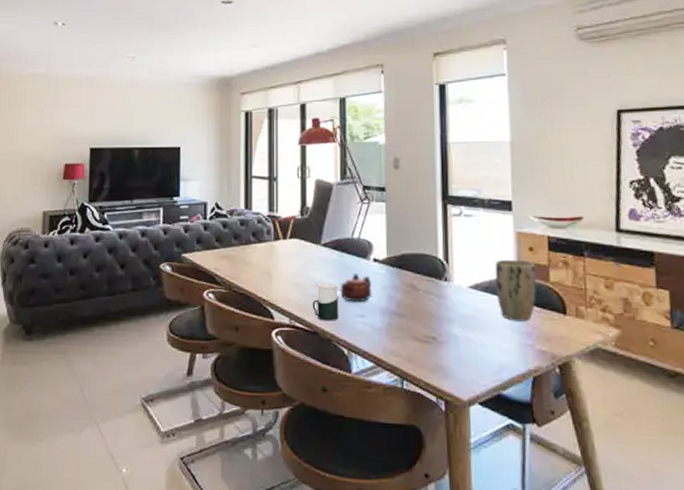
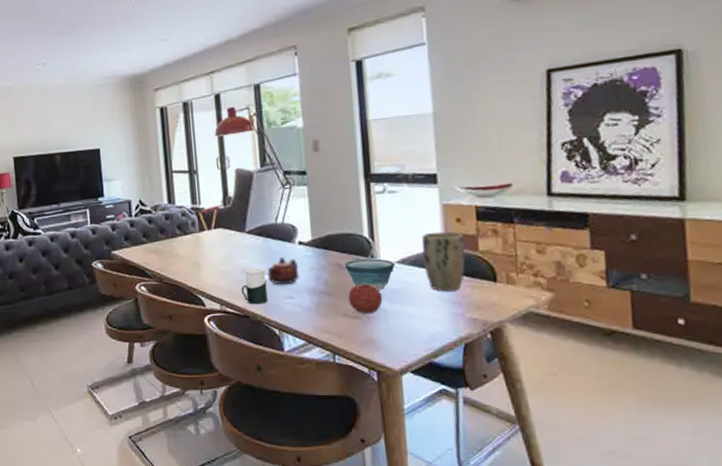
bowl: none [418,282,468,316] -> present [344,258,396,291]
fruit: none [420,304,454,338] -> present [348,281,383,313]

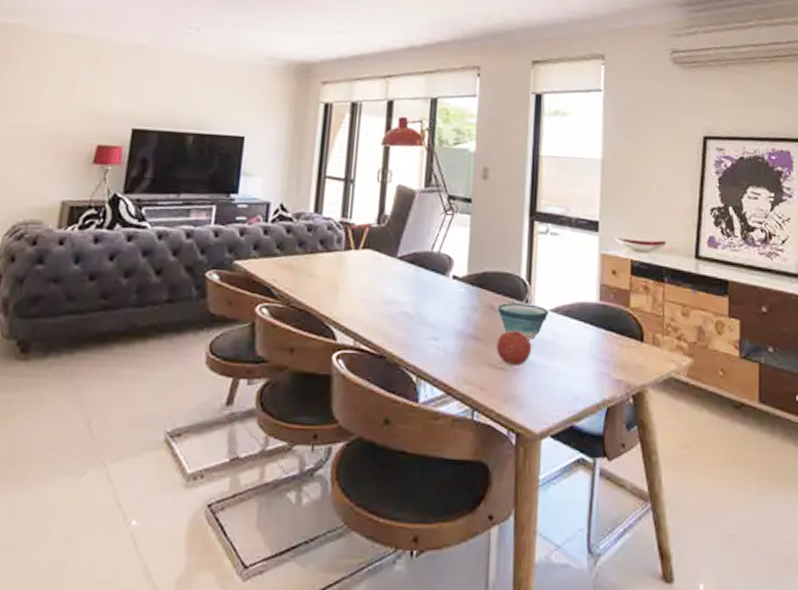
cup: present [241,268,268,305] -> none [381,300,412,344]
teapot: present [267,256,300,285] -> none [413,290,449,324]
plant pot: present [421,231,465,292] -> none [576,282,618,348]

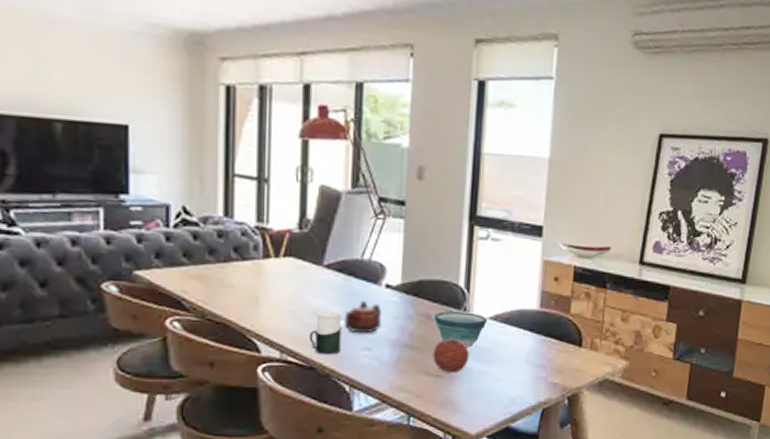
cup: none [381,300,412,344] -> present [309,311,342,355]
teapot: none [413,290,449,324] -> present [343,299,382,334]

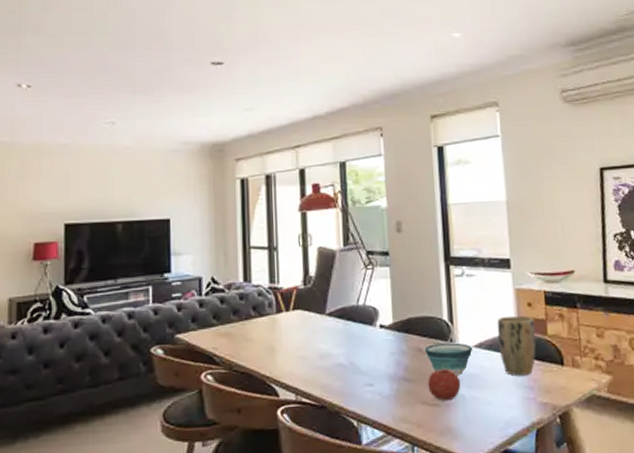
cup: present [309,311,342,355] -> none [318,353,347,394]
teapot: present [343,299,382,334] -> none [347,340,380,372]
plant pot: none [515,289,559,354] -> present [497,315,536,376]

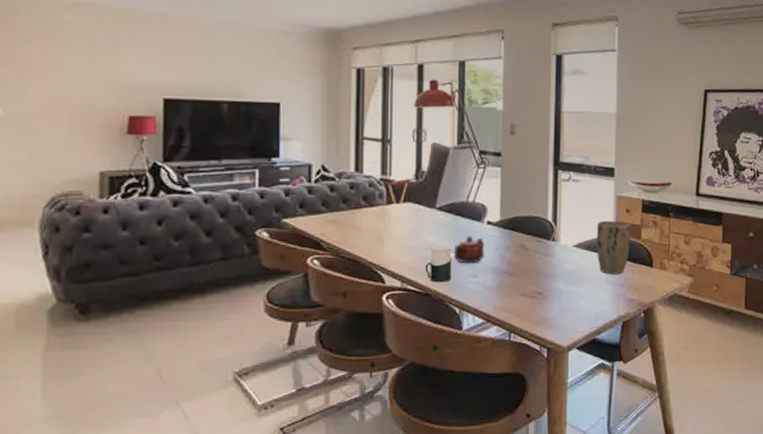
cup: none [318,353,347,394] -> present [425,246,452,283]
teapot: none [347,340,380,372] -> present [453,235,485,264]
bowl: present [424,342,473,376] -> none [528,242,573,272]
fruit: present [428,366,461,400] -> none [528,262,559,293]

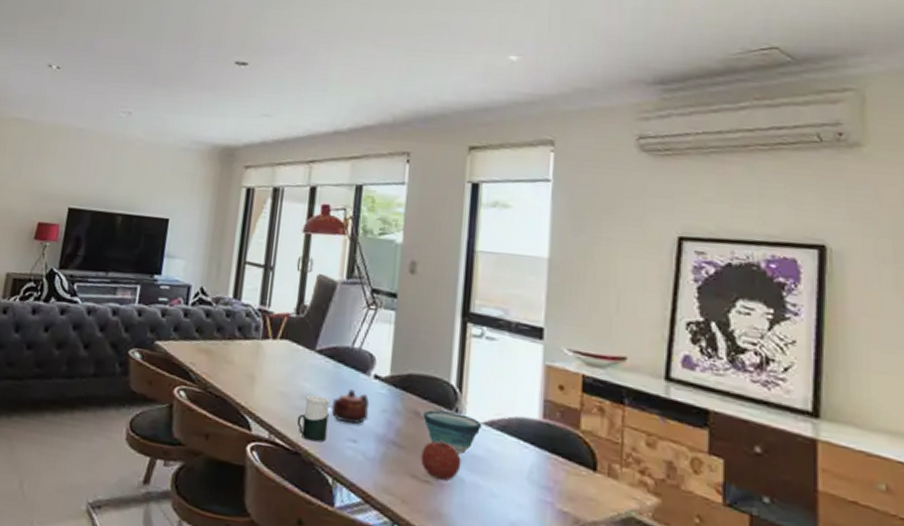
bowl: none [528,242,573,272] -> present [423,410,482,454]
fruit: none [528,262,559,293] -> present [421,438,461,480]
plant pot: present [596,220,631,275] -> none [514,395,566,473]

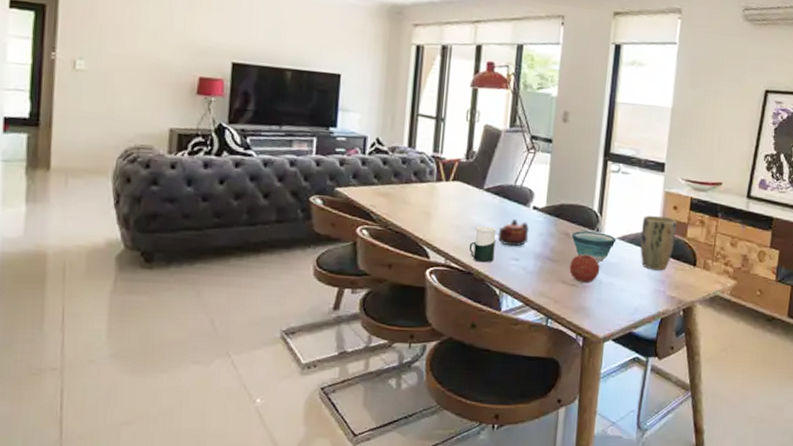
plant pot: none [514,395,566,473] -> present [640,215,677,271]

